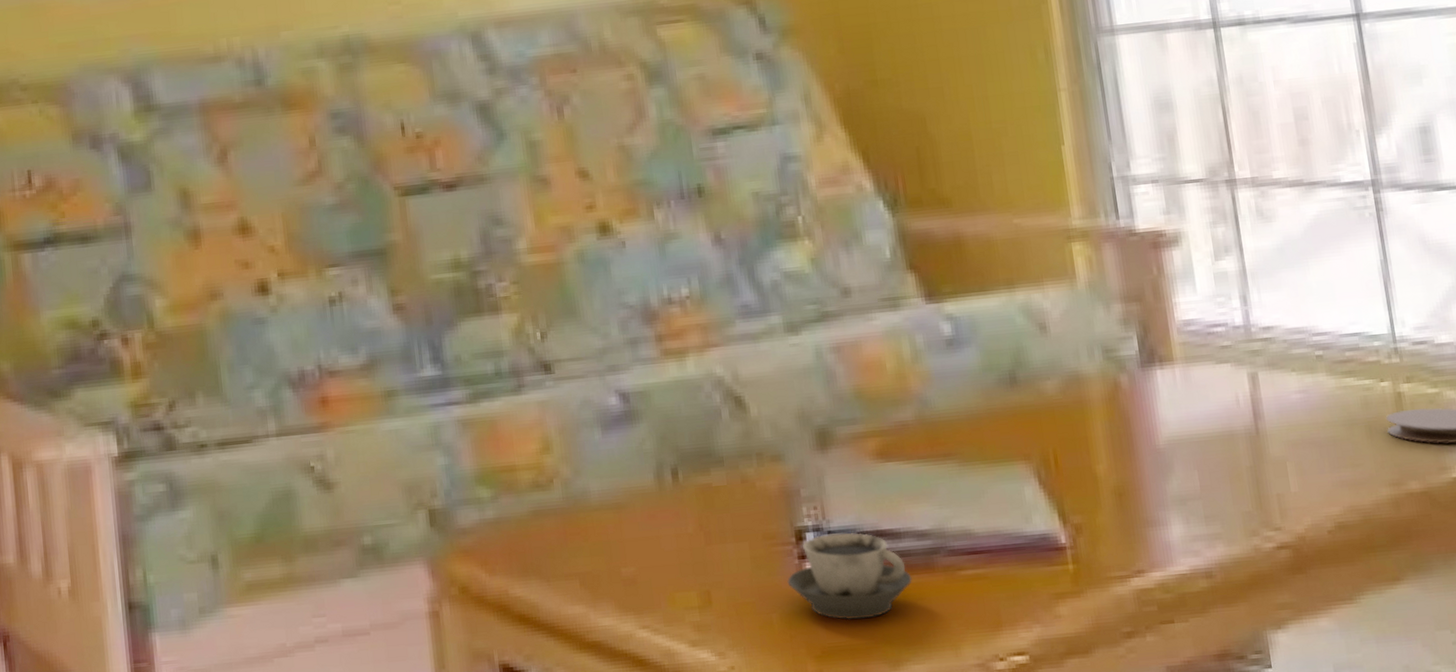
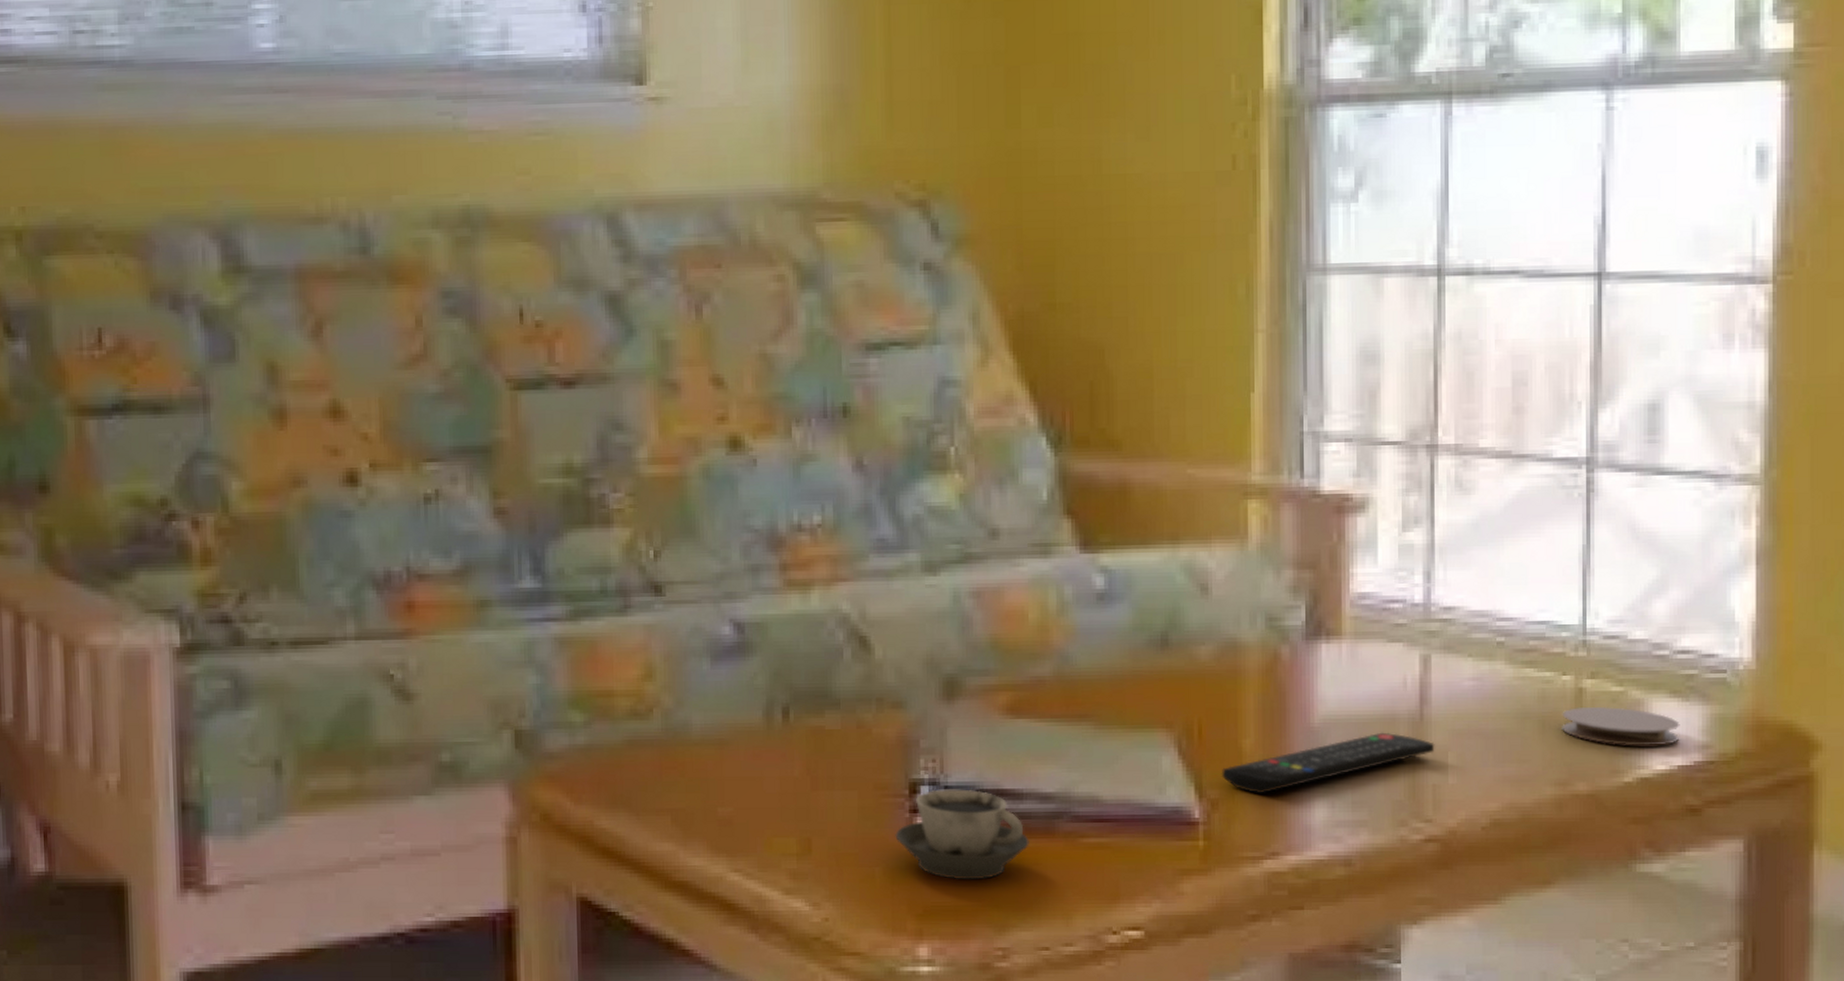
remote control: none [1080,448,1274,516] -> present [1221,732,1435,794]

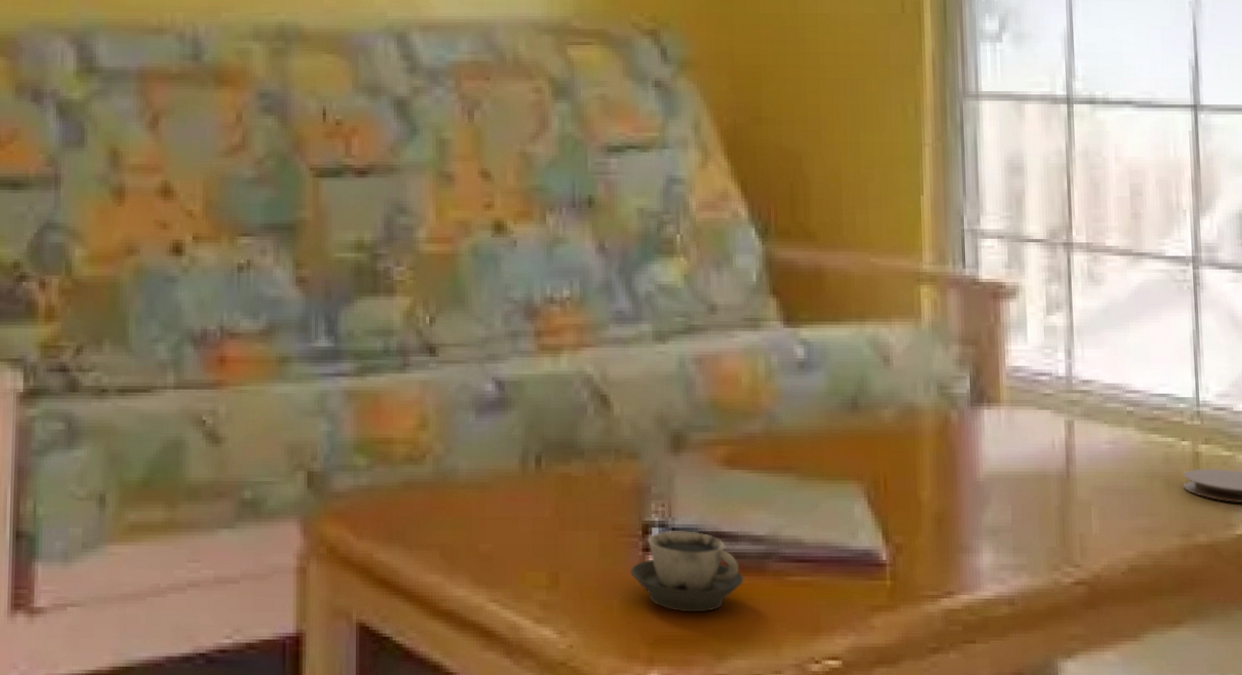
remote control: present [1221,732,1435,794] -> none [903,487,1080,540]

